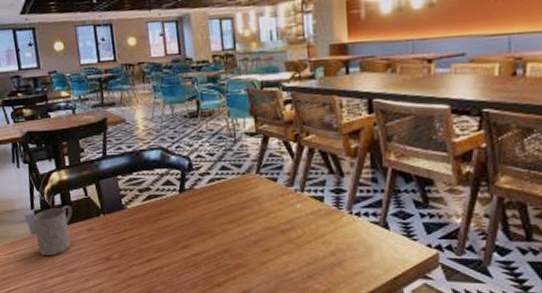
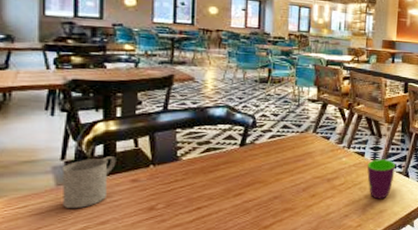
mug: none [328,205,368,257] -> present [367,159,395,199]

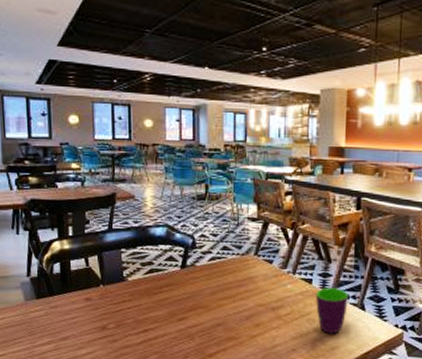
mug: present [61,156,116,209] -> none [28,274,71,324]

